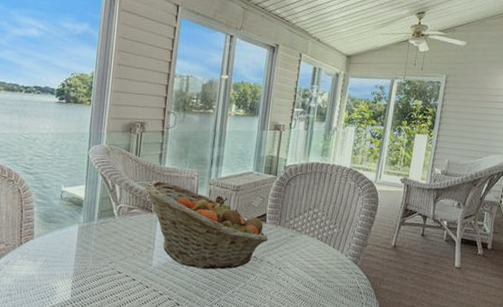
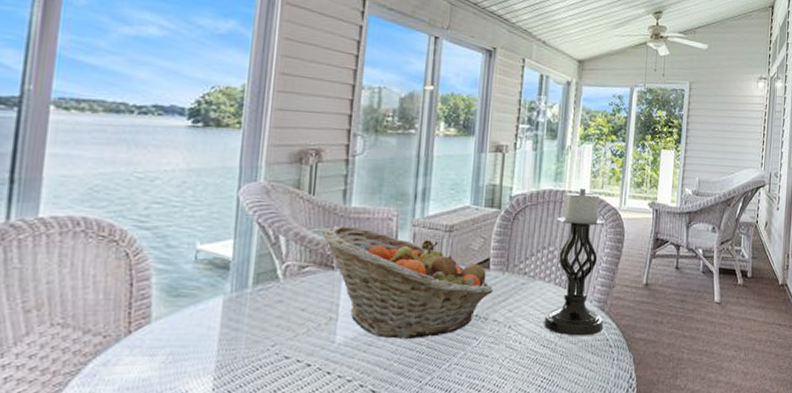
candle holder: none [307,162,362,283] -> present [544,188,605,336]

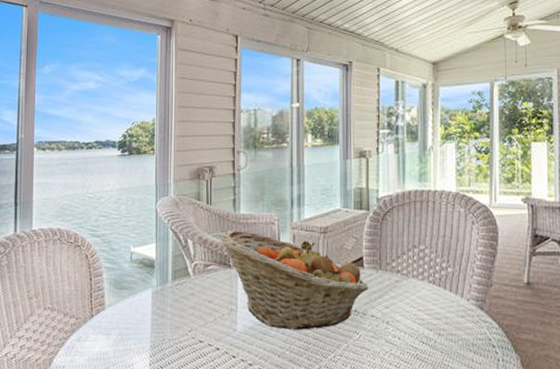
candle holder: present [544,188,605,336] -> none [421,186,484,335]

